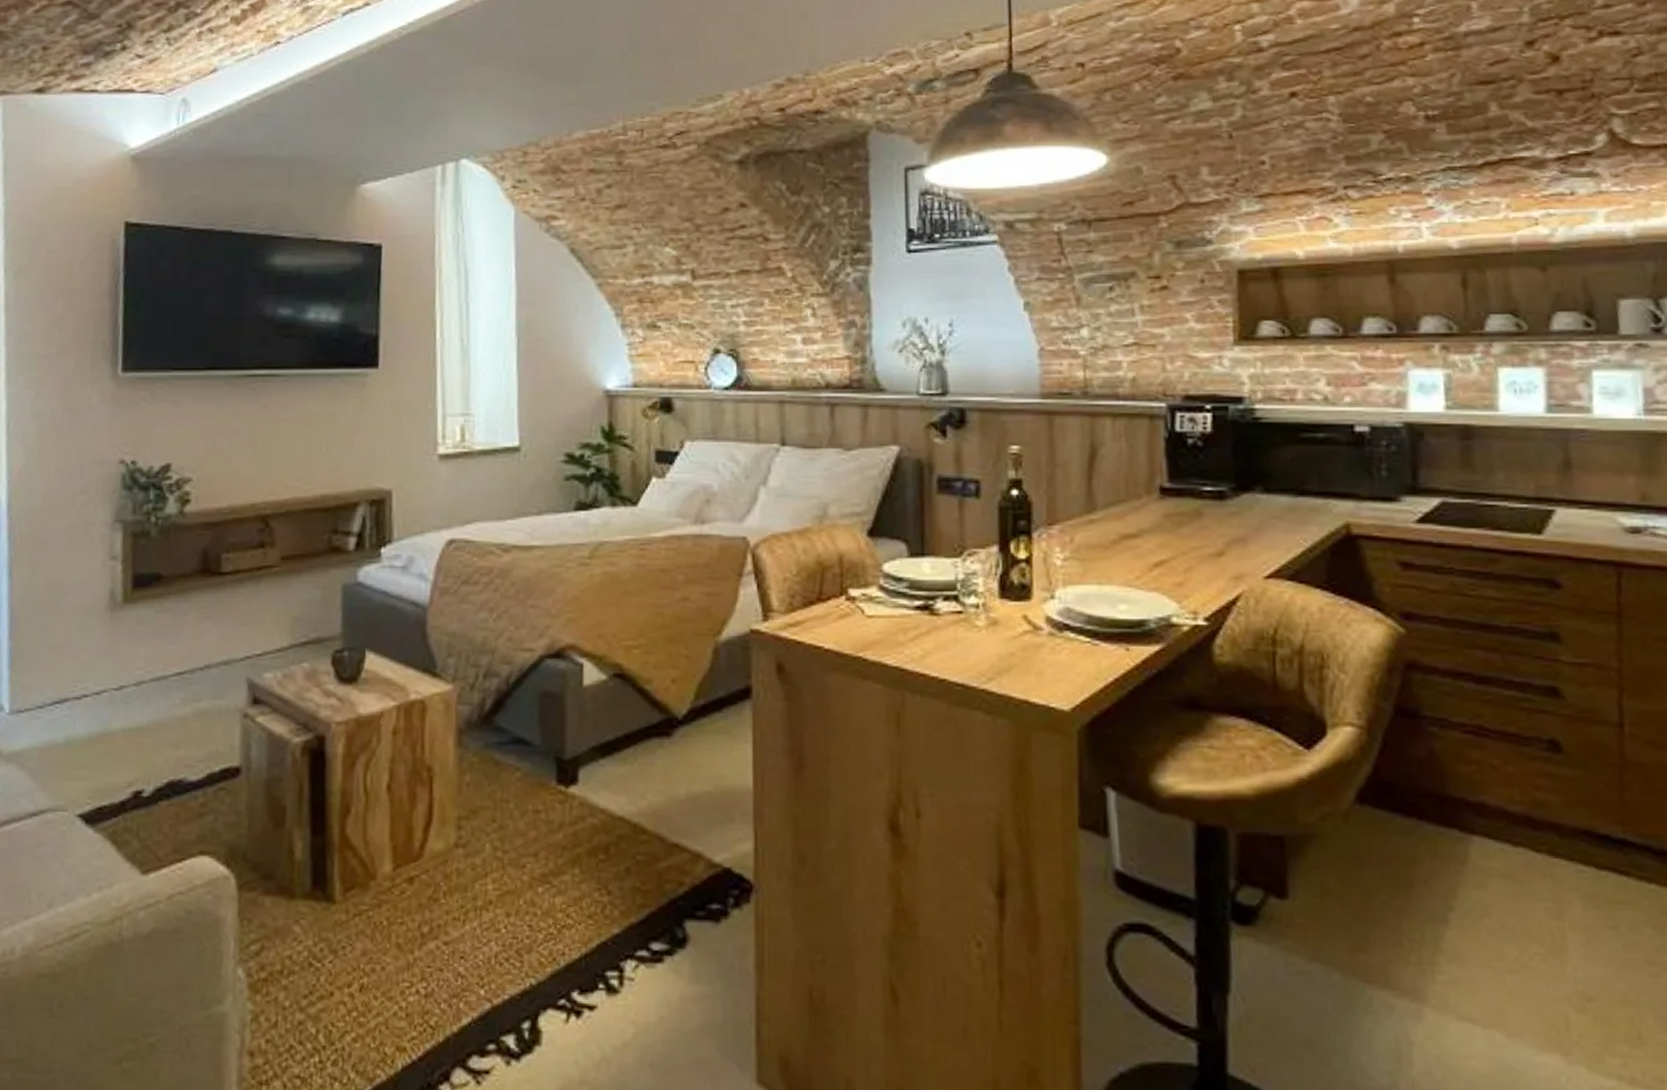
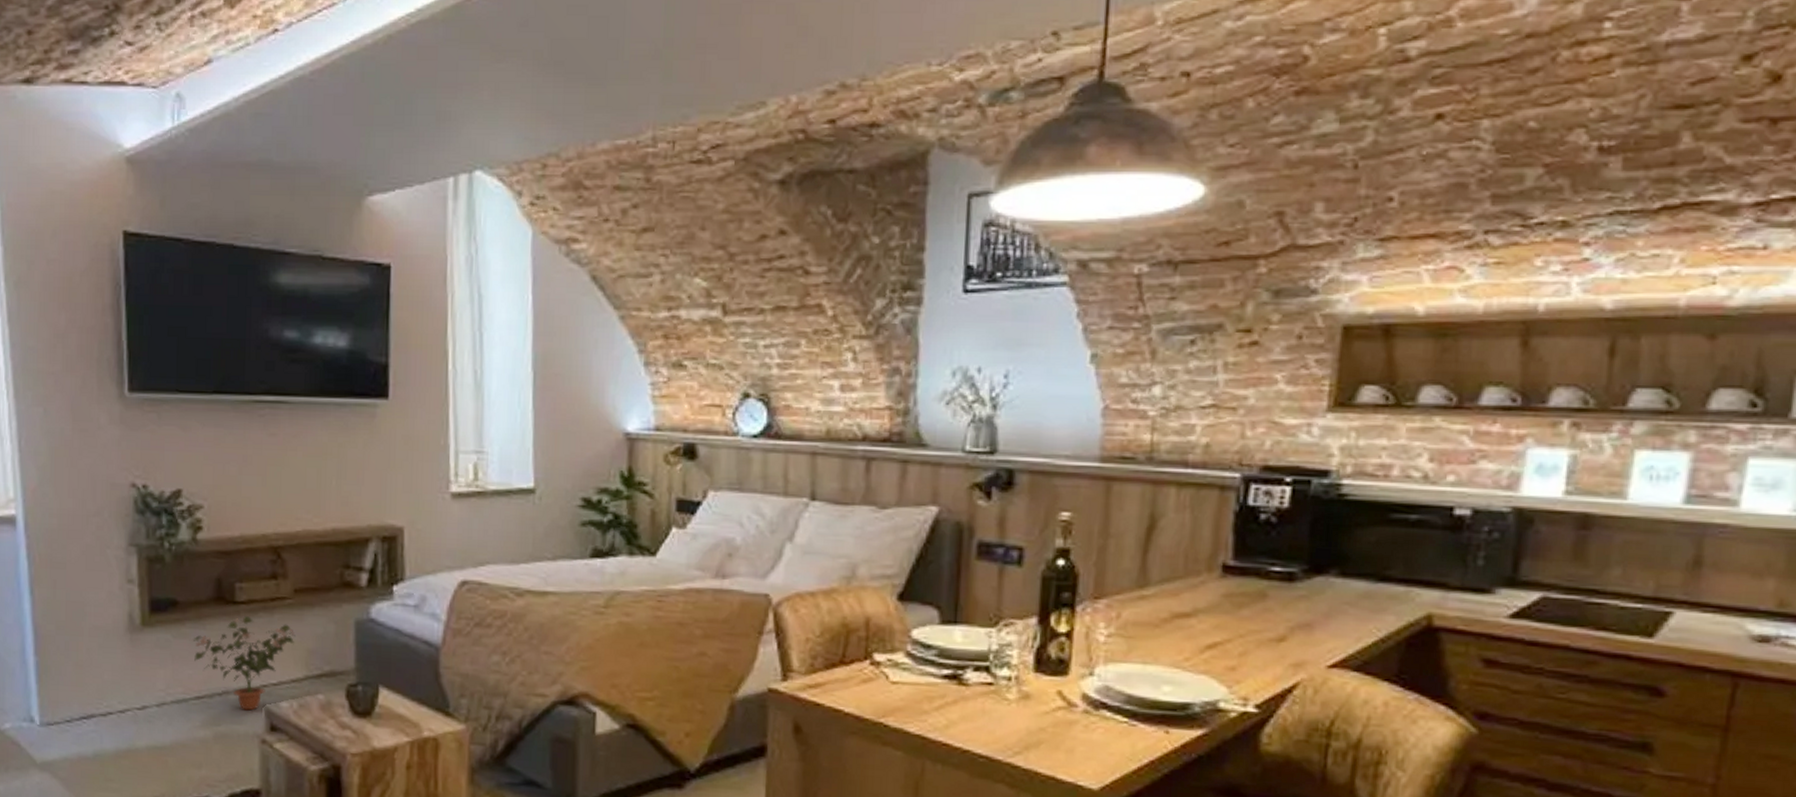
potted plant: none [175,587,282,684] -> present [192,616,296,711]

